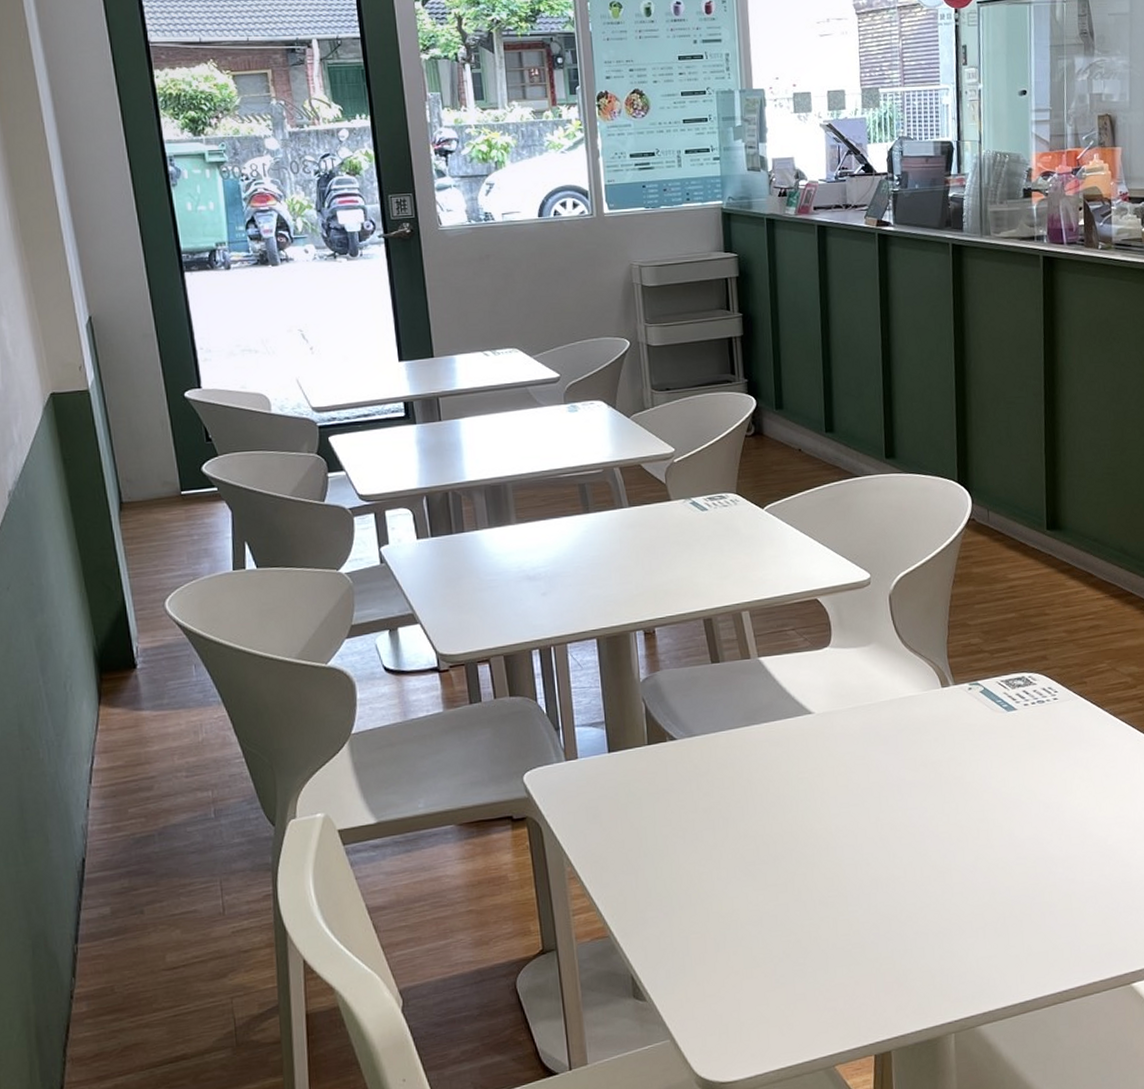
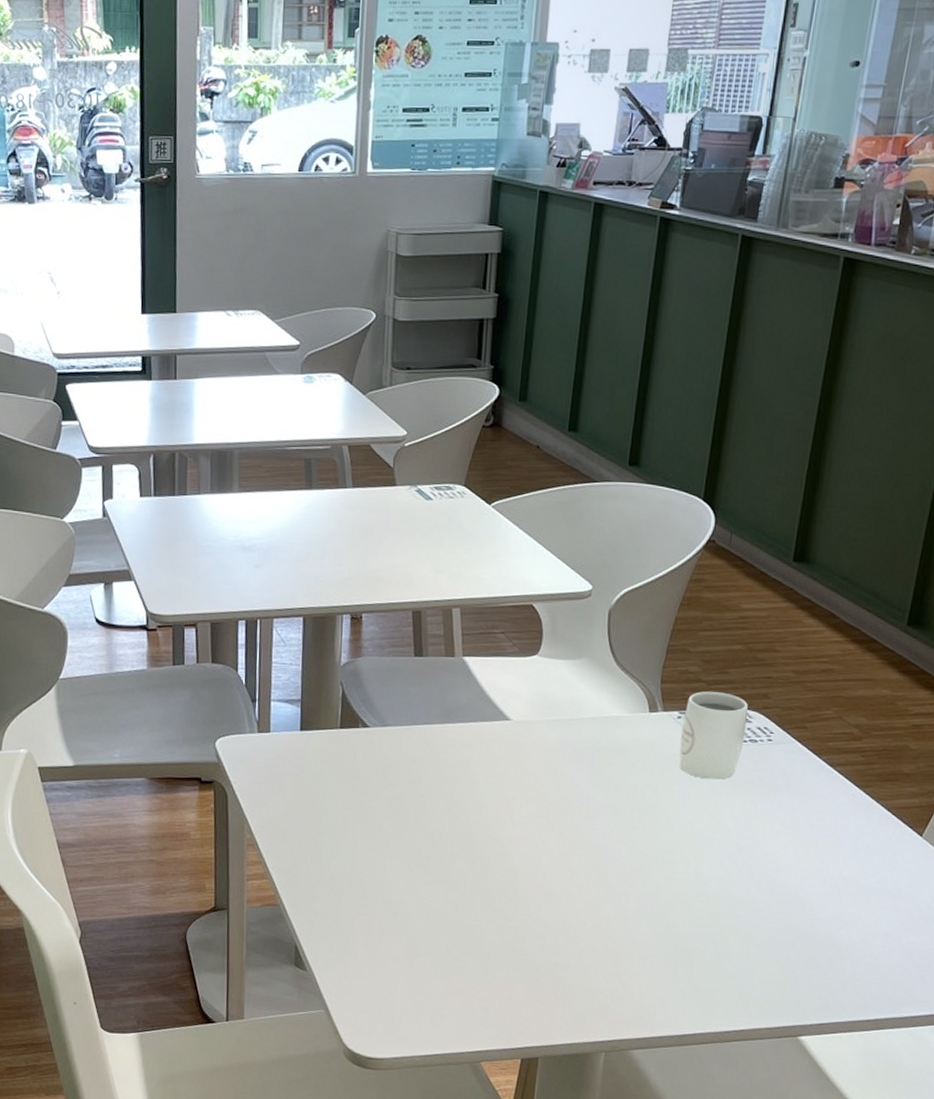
mug: none [973,659,1033,745] -> present [679,691,749,780]

